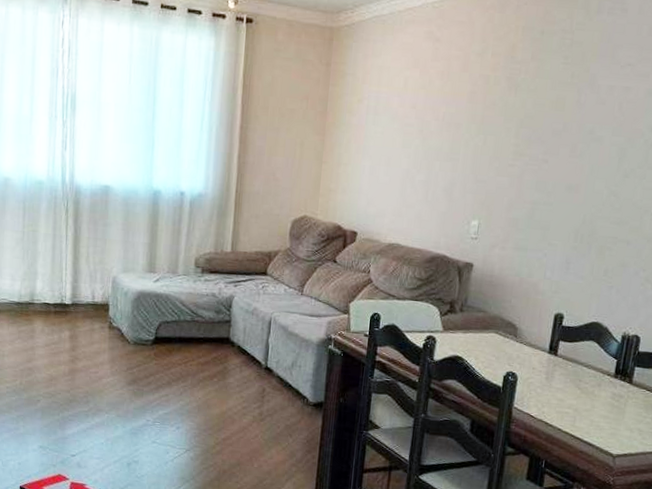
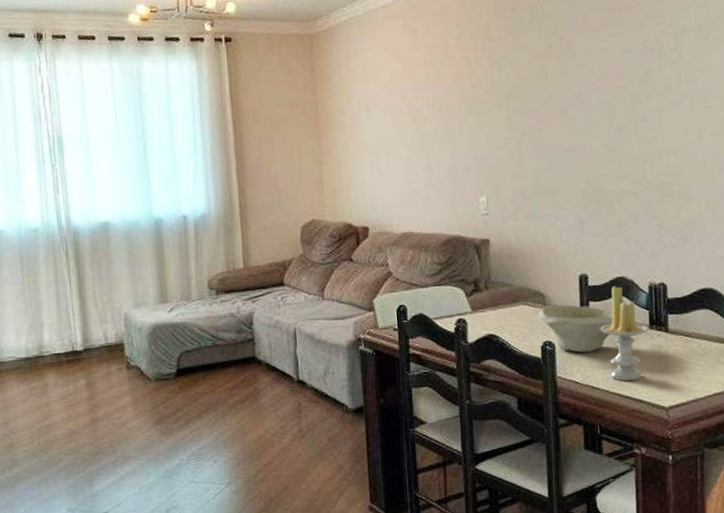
bowl: none [506,337,581,390] -> present [537,304,614,353]
candle: none [565,329,614,424] -> present [600,285,649,382]

